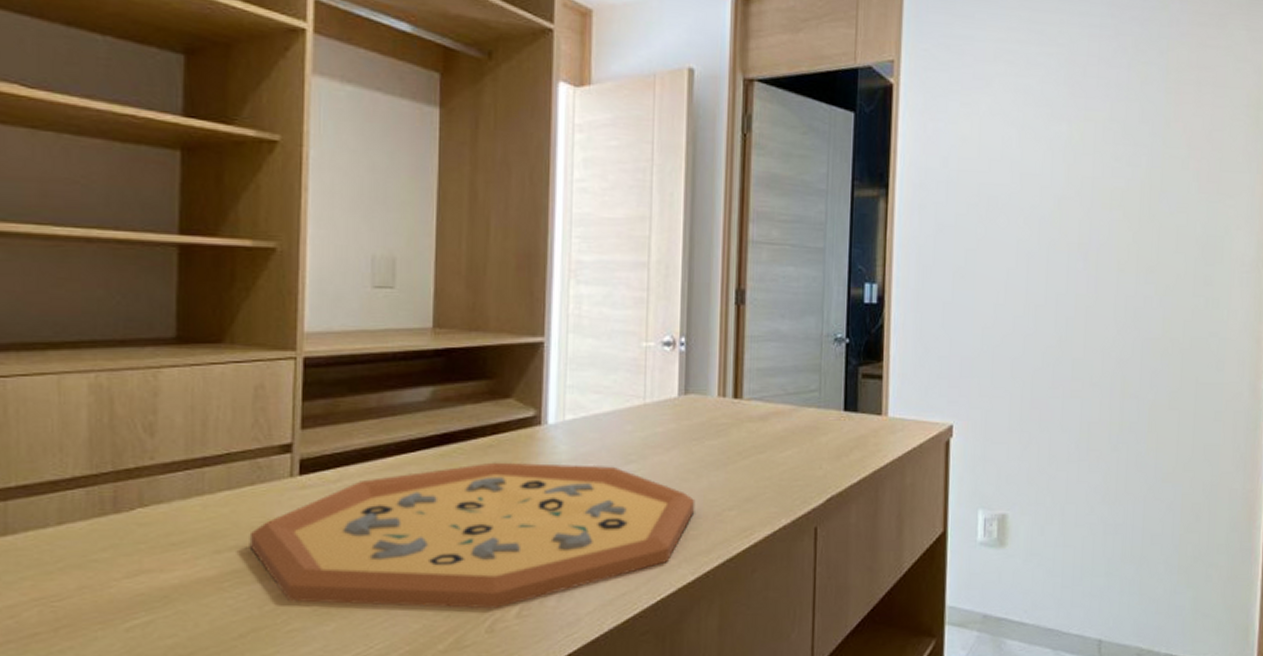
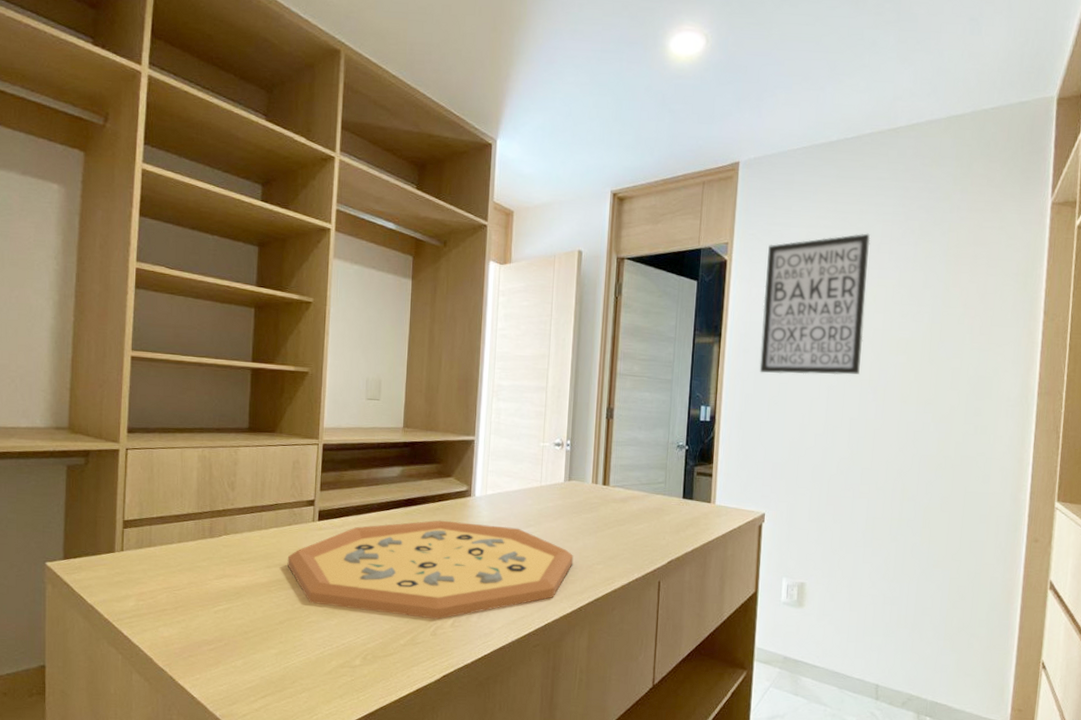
wall art: none [940,51,1074,238] -> present [759,233,871,375]

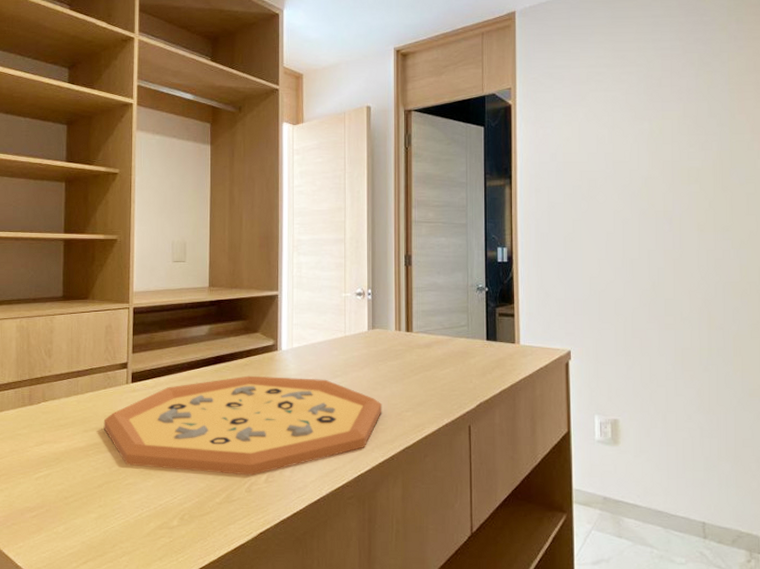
wall art: present [759,233,871,375] -> none [550,69,654,211]

